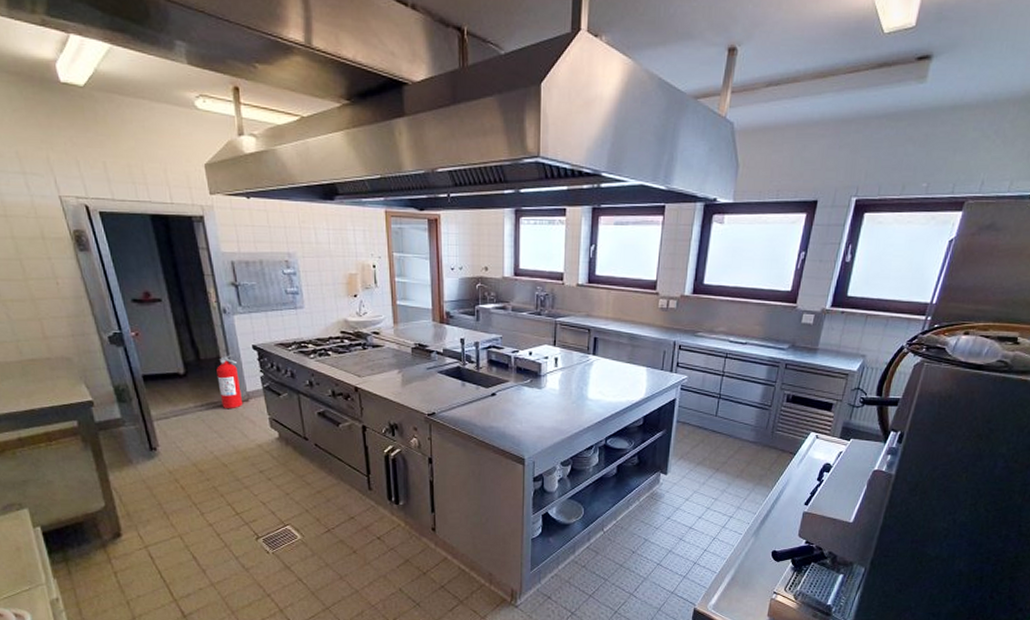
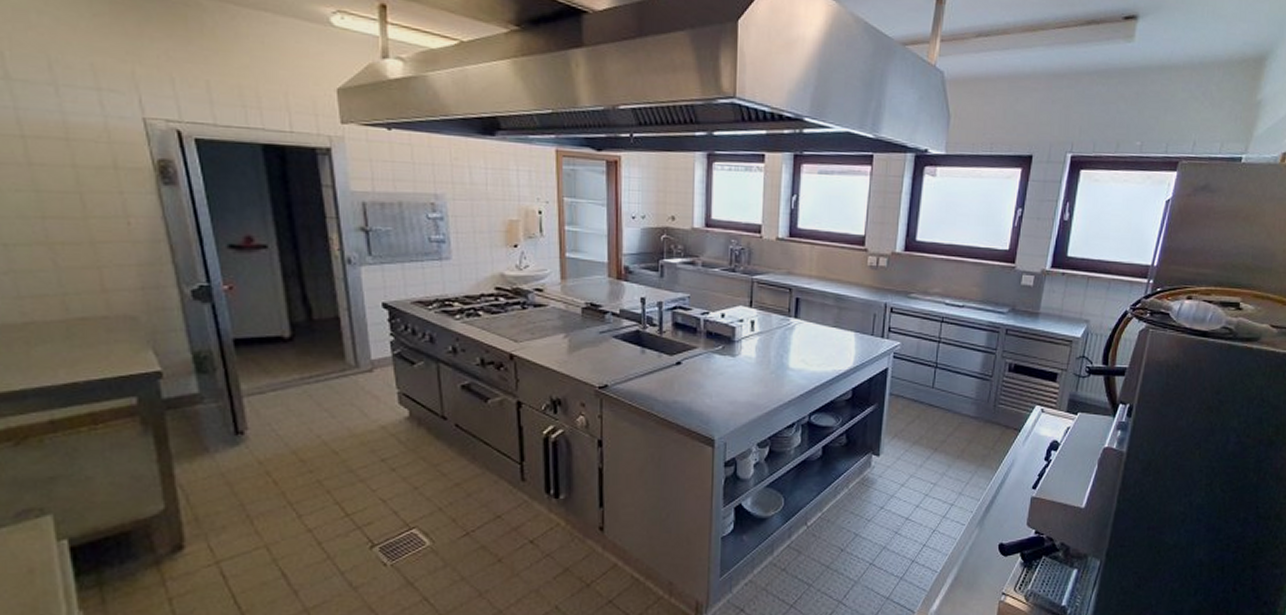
fire extinguisher: present [213,355,243,408] -> none [330,314,366,380]

